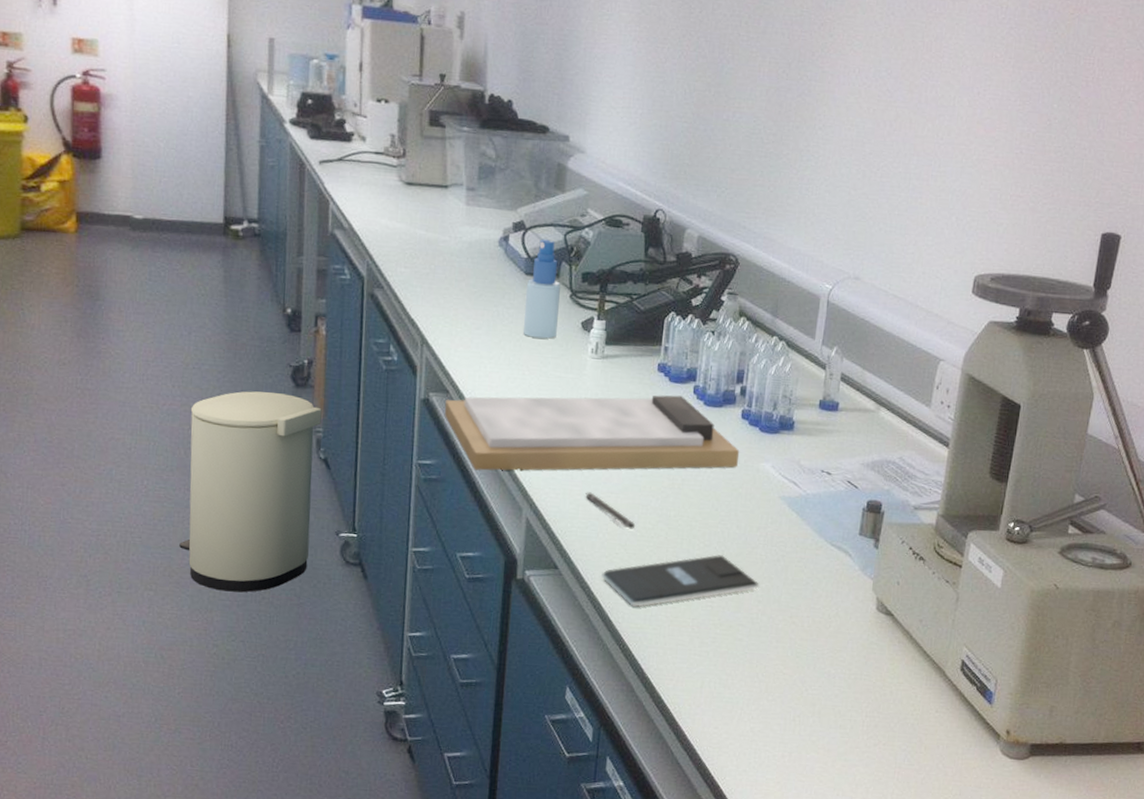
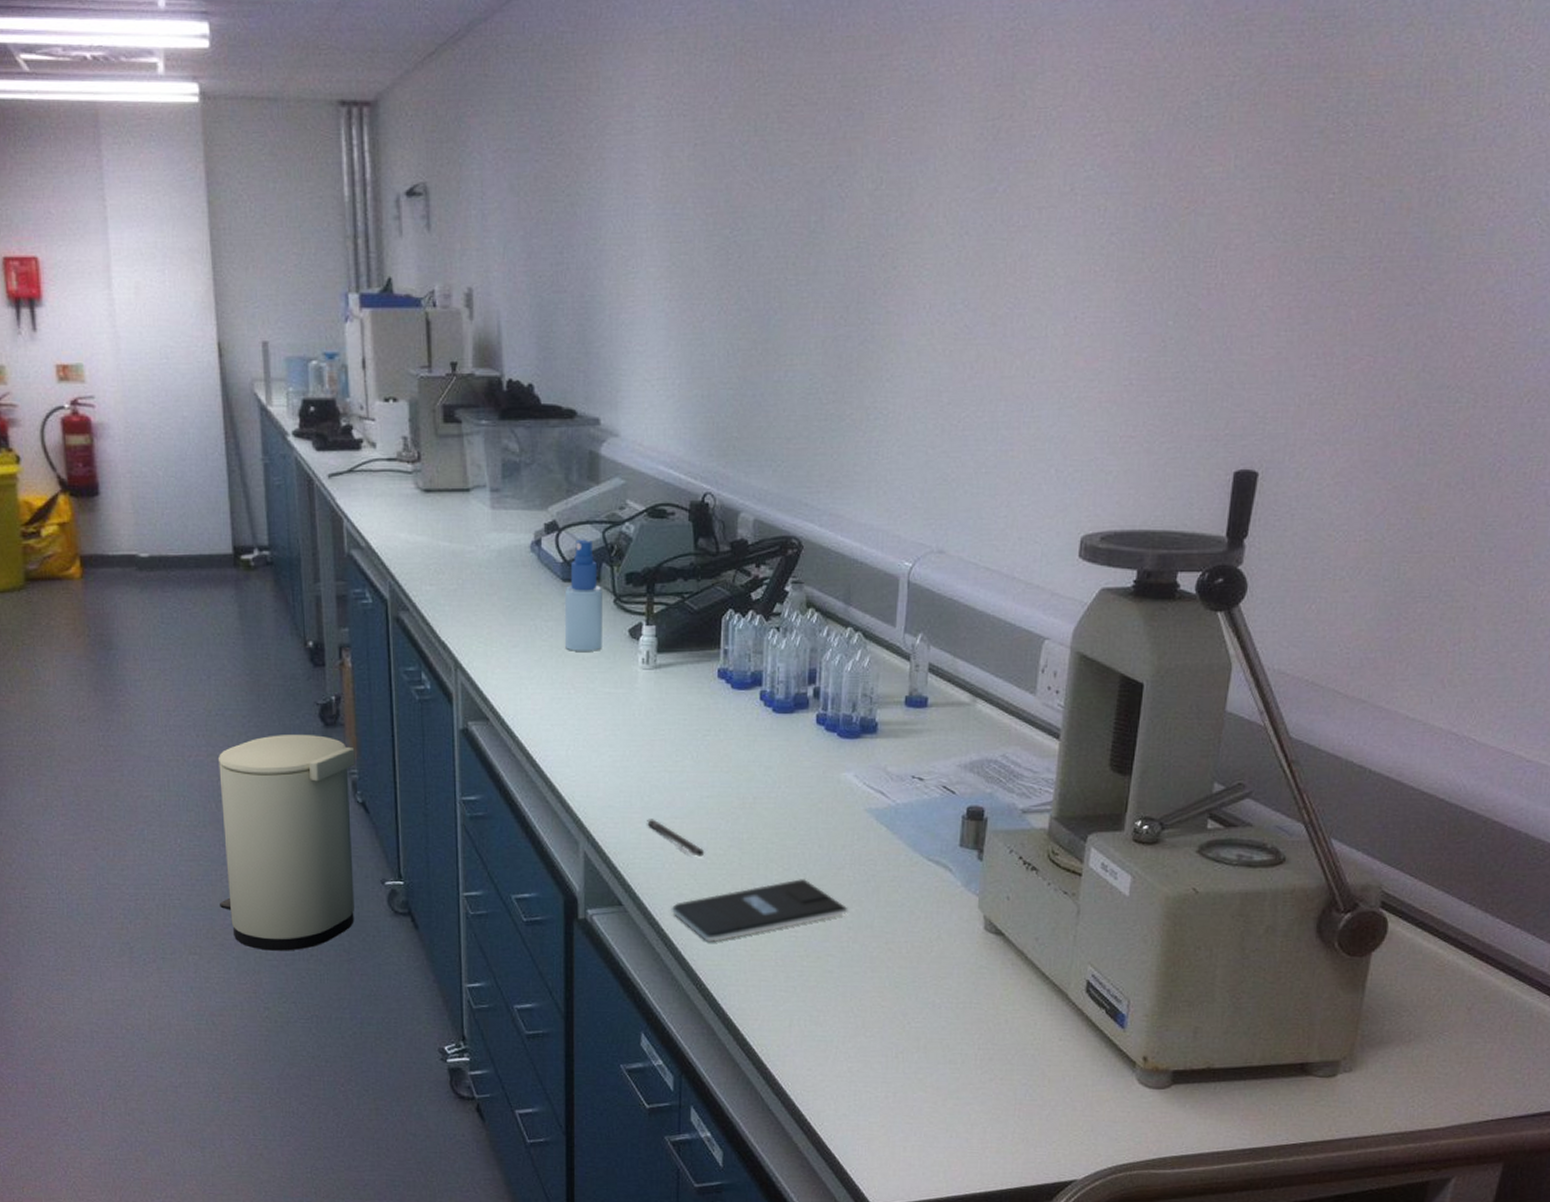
clipboard: present [444,395,740,471] -> none [485,703,817,803]

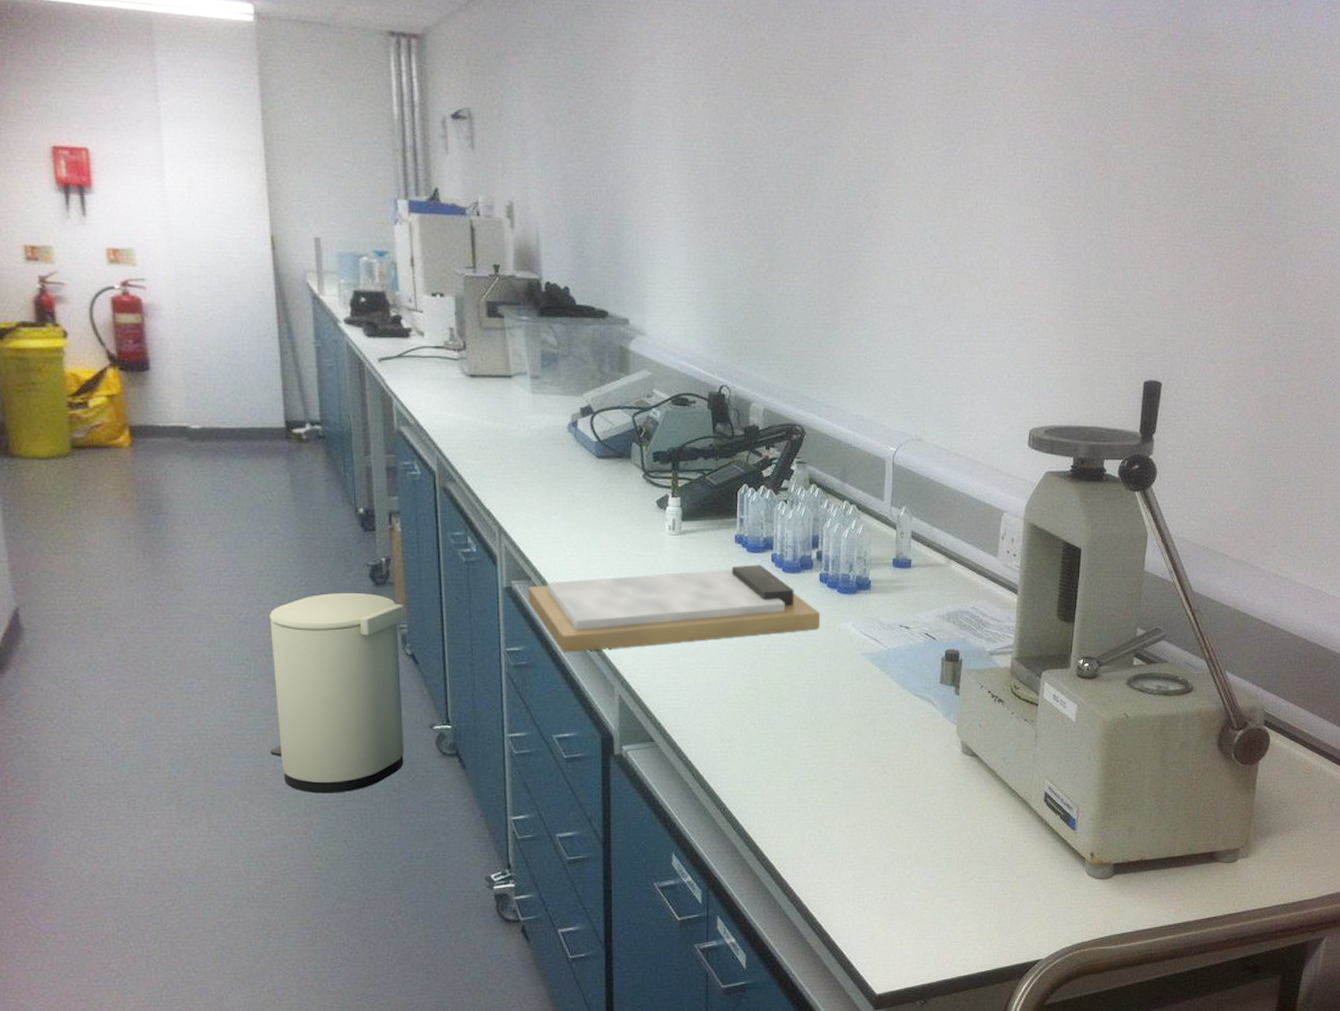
clipboard: none [485,703,817,803] -> present [528,564,821,653]
spray bottle: present [564,539,602,651] -> none [599,422,633,519]
pen: present [647,819,705,857] -> none [675,665,726,697]
calculator: present [671,879,848,942] -> none [697,714,850,771]

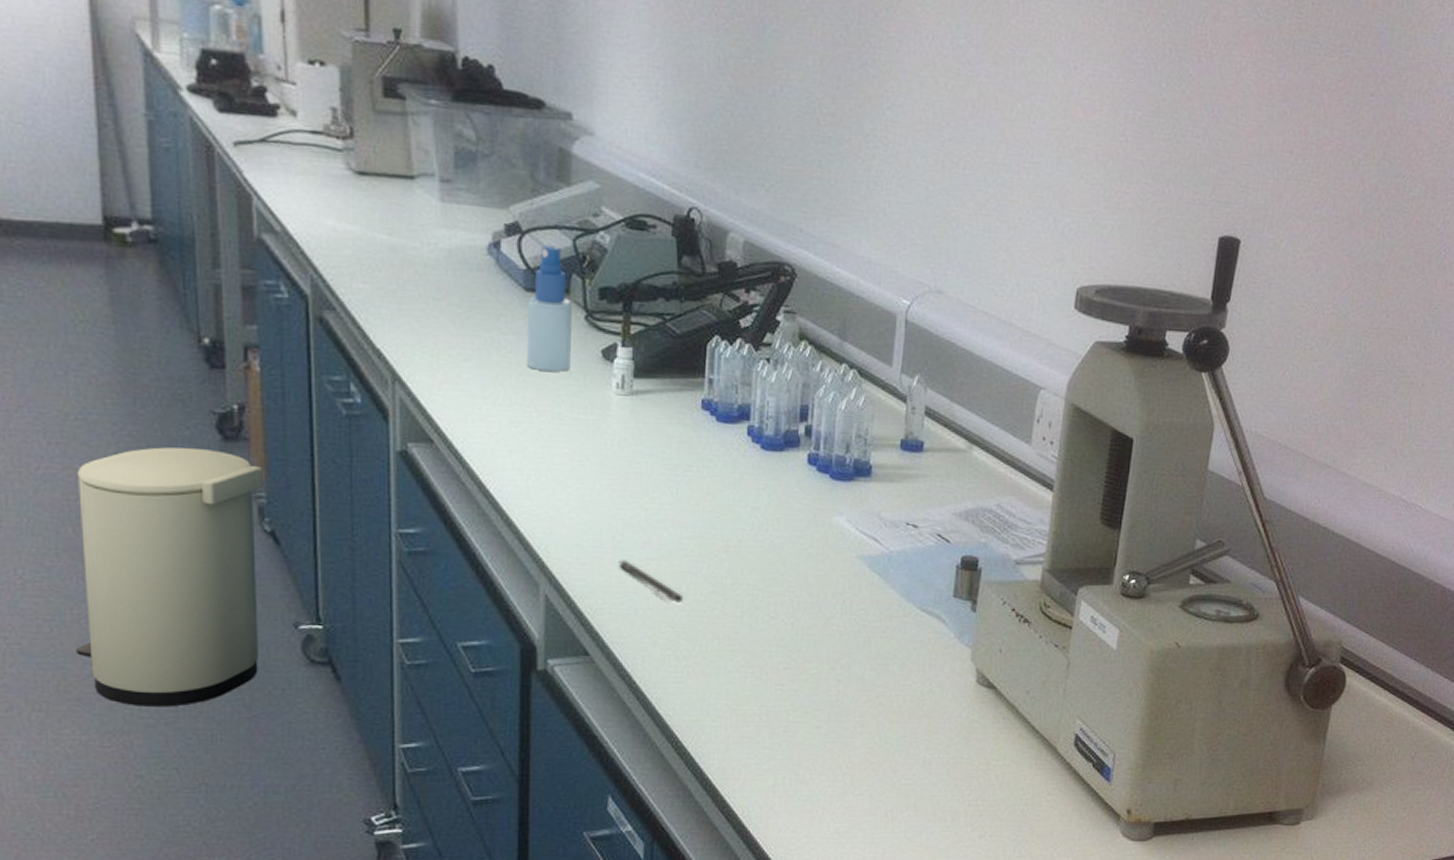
clipboard: present [528,564,821,653] -> none [429,438,808,539]
spray bottle: none [599,422,633,519] -> present [526,245,572,372]
pen: none [675,665,726,697] -> present [619,560,684,603]

